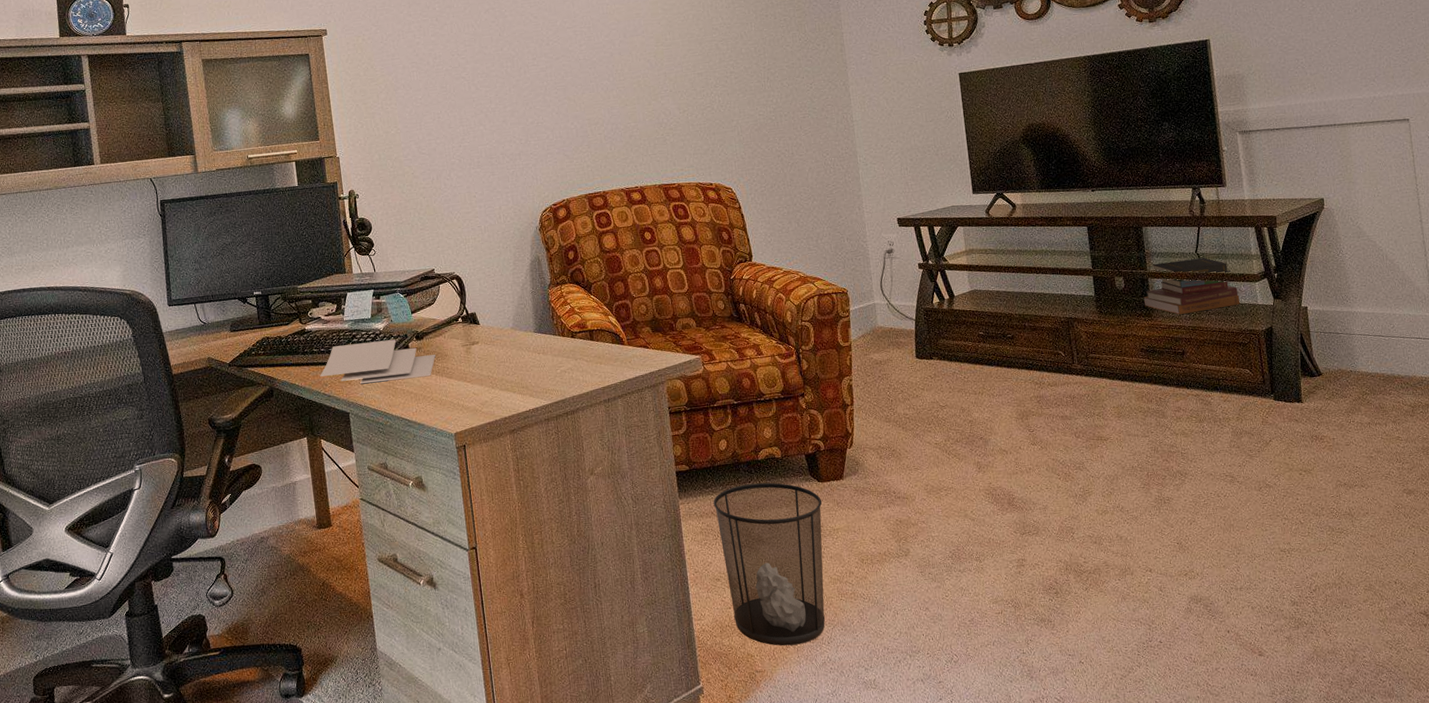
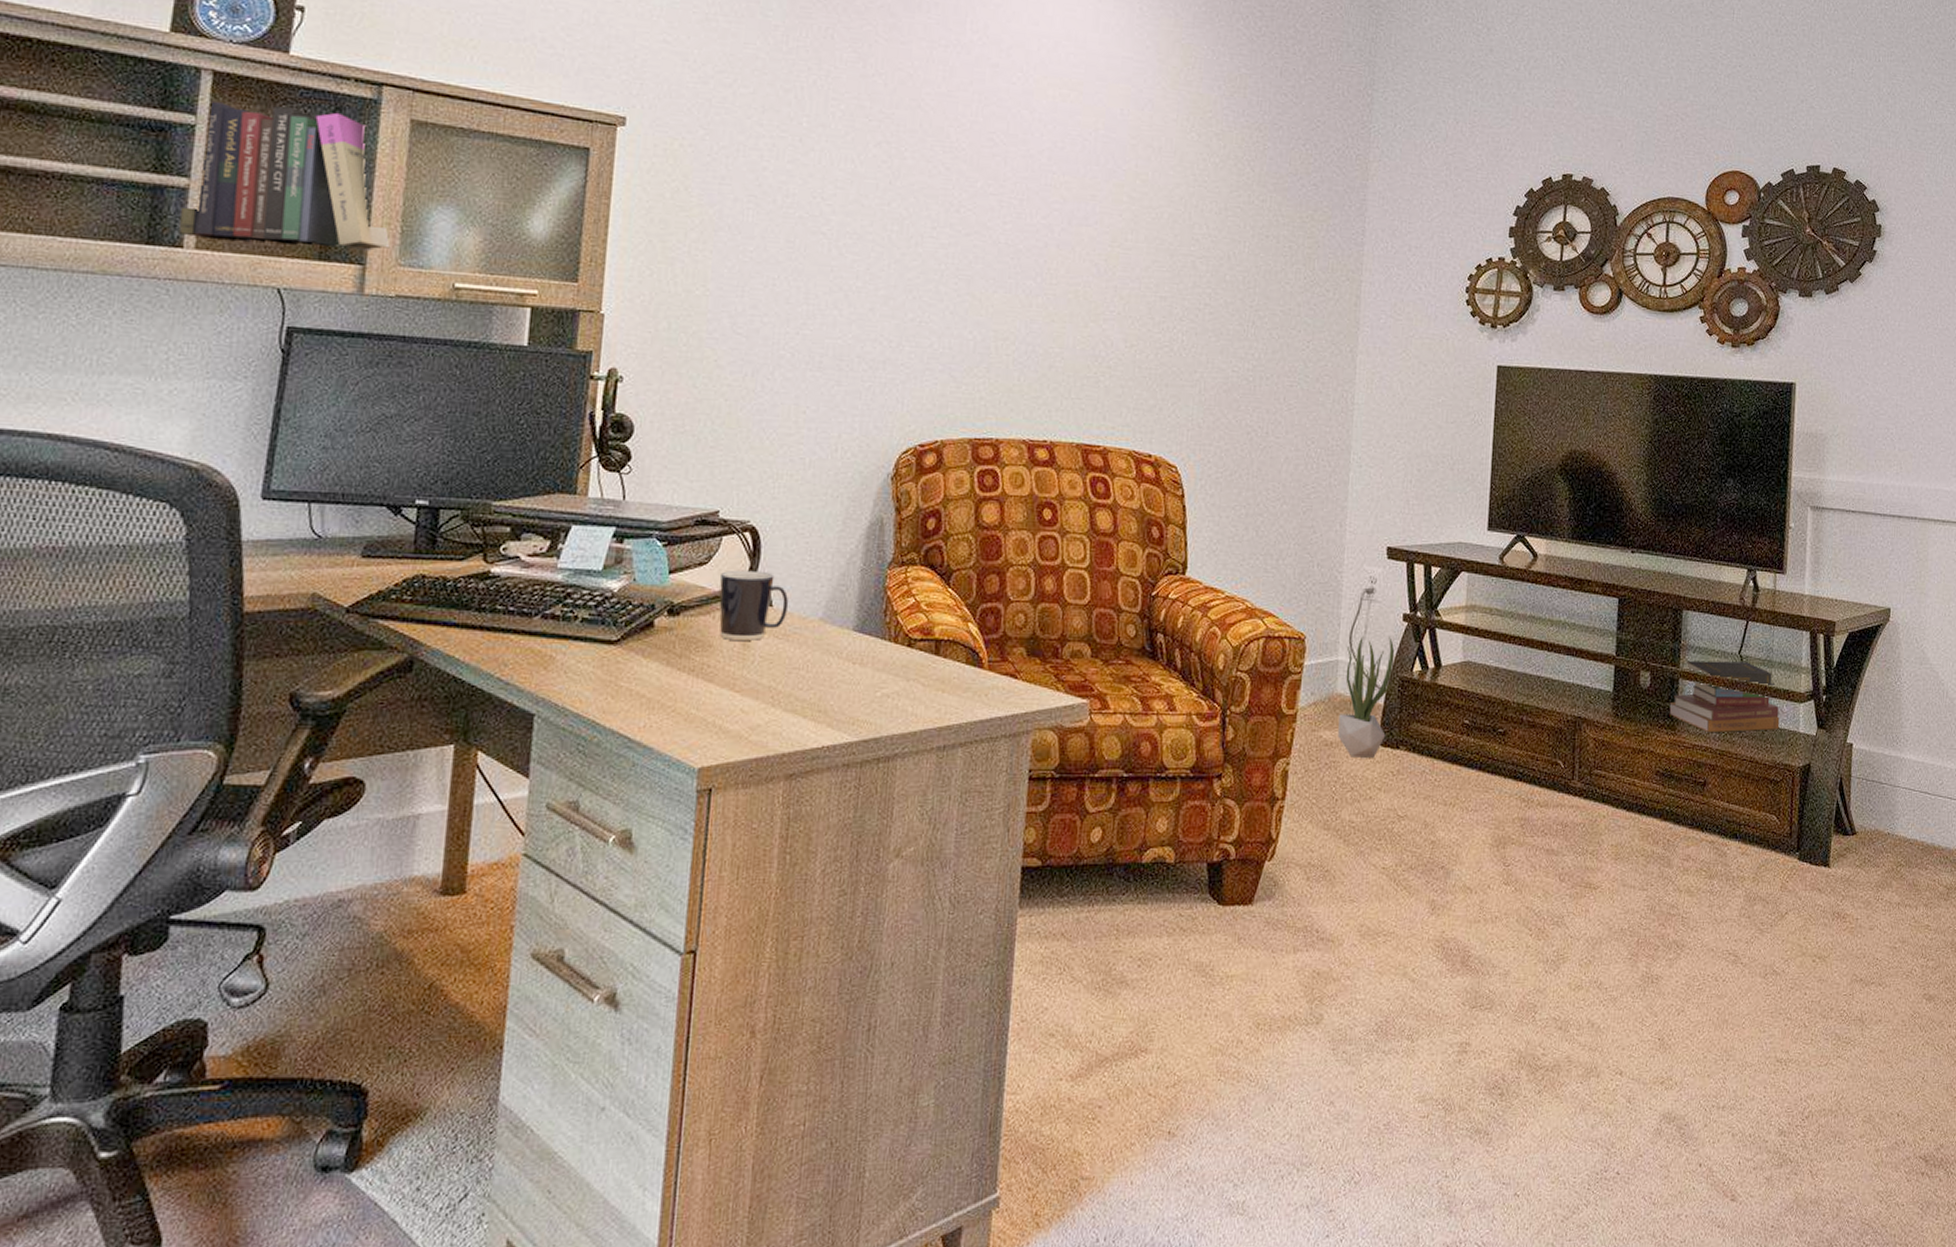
books: none [89,64,207,157] -> present [179,100,391,252]
papers: present [319,339,436,385] -> none [497,606,693,675]
mug: none [443,303,490,350] -> present [719,570,789,641]
waste bin: present [713,482,826,646] -> none [1064,897,1219,1143]
potted plant: none [879,281,921,370] -> present [1338,635,1395,758]

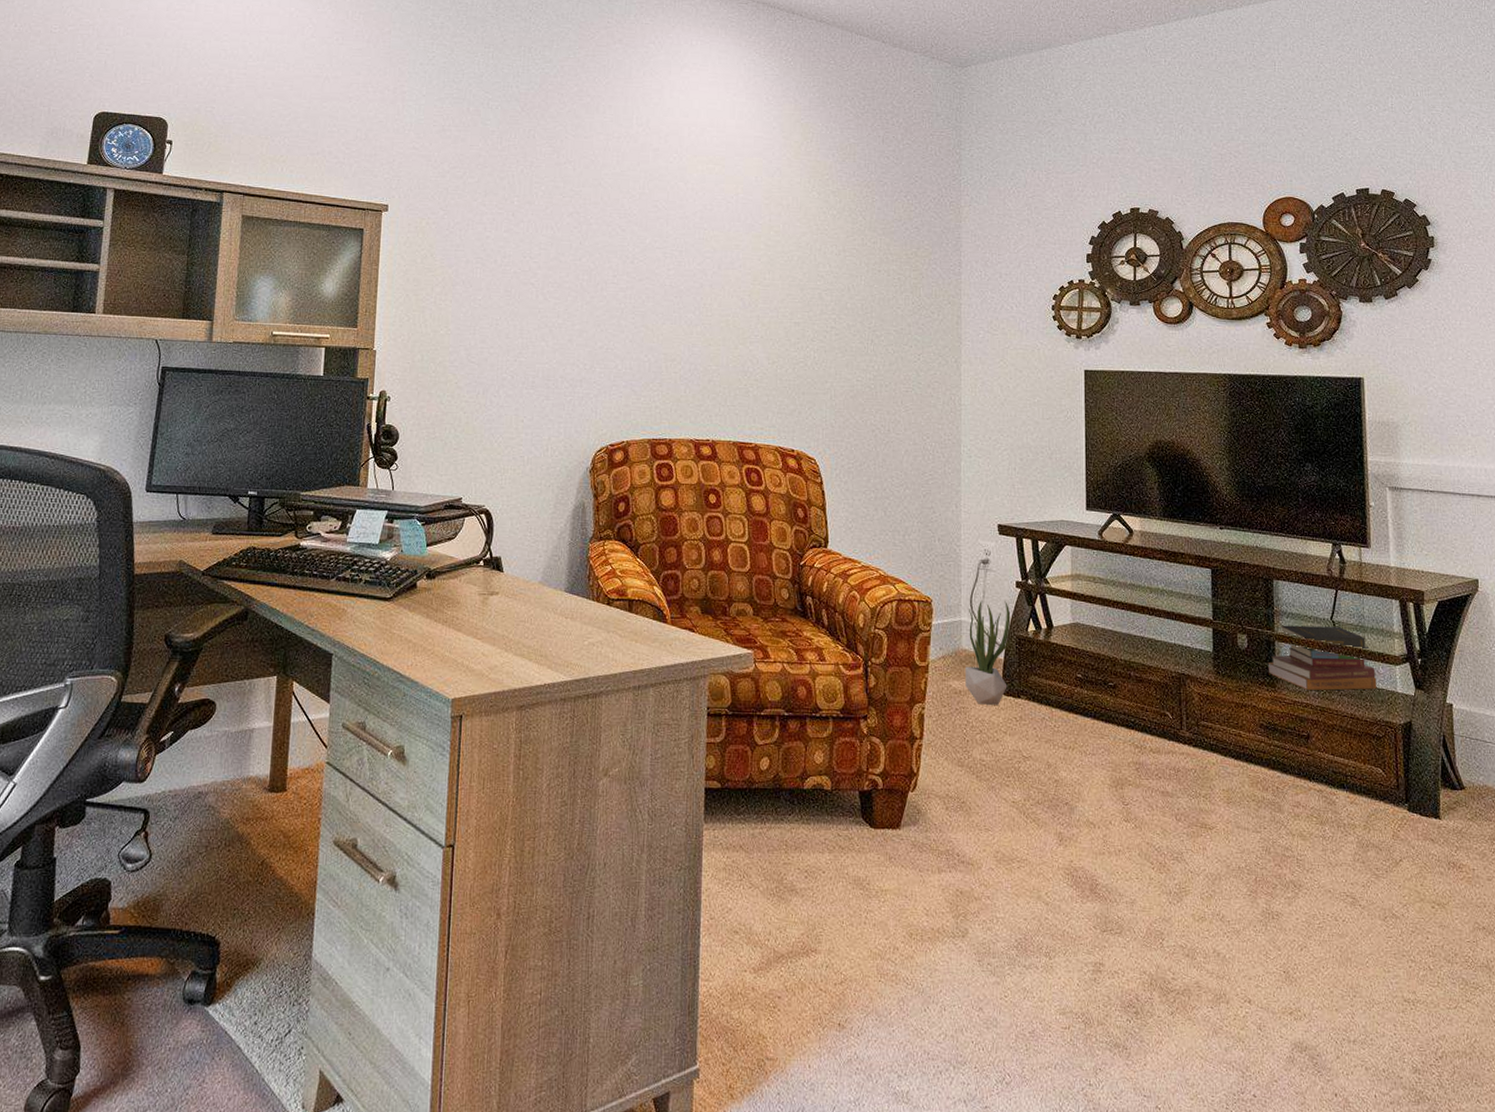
books: present [179,100,391,252] -> none [93,209,230,311]
mug: present [719,570,789,641] -> none [464,543,516,599]

